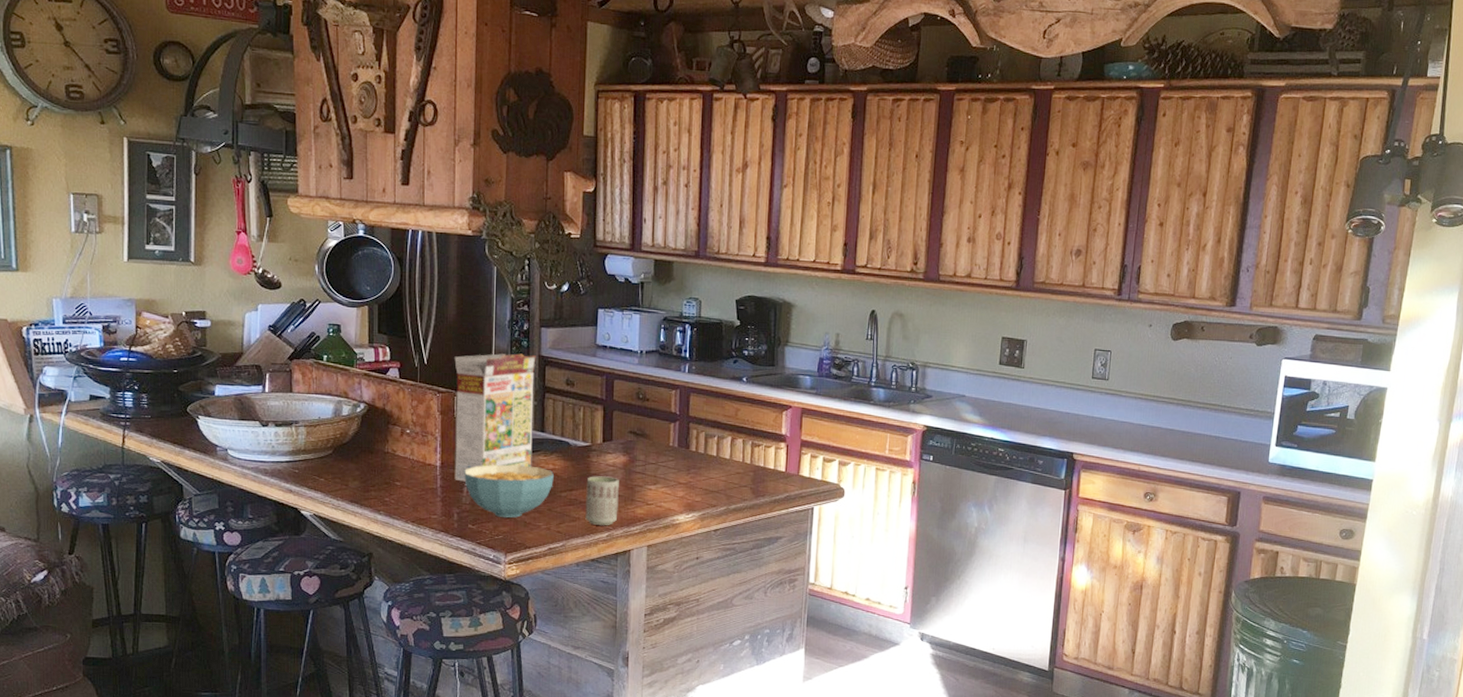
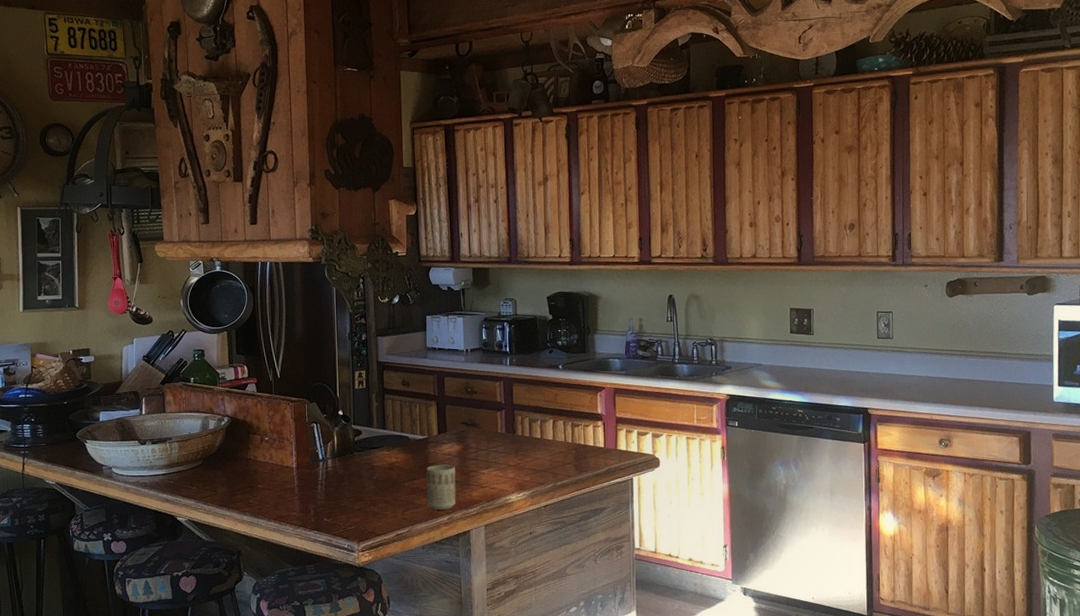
cereal box: present [454,353,536,482] -> none [303,361,377,480]
cereal bowl: present [464,464,554,518] -> none [318,461,397,509]

